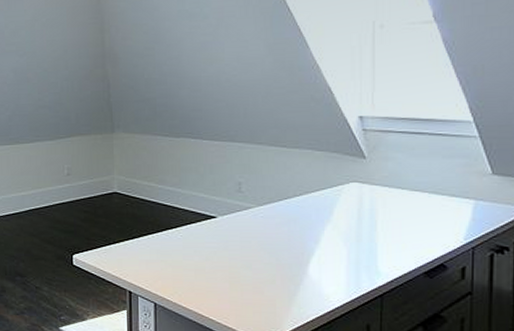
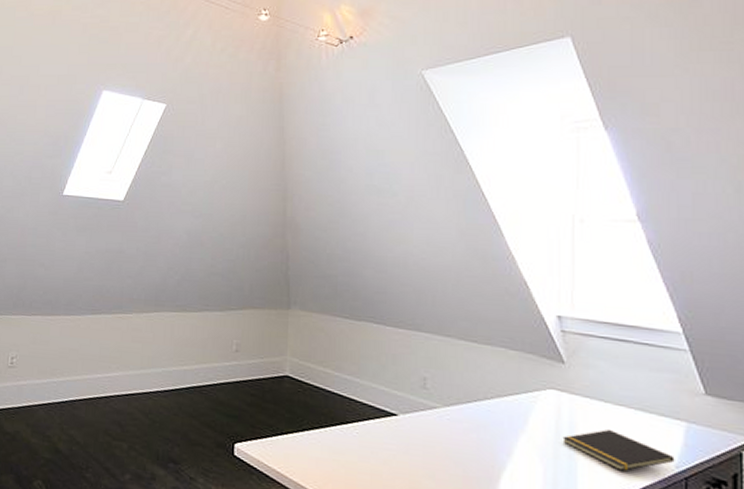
notepad: none [364,213,464,247] -> present [562,430,675,471]

